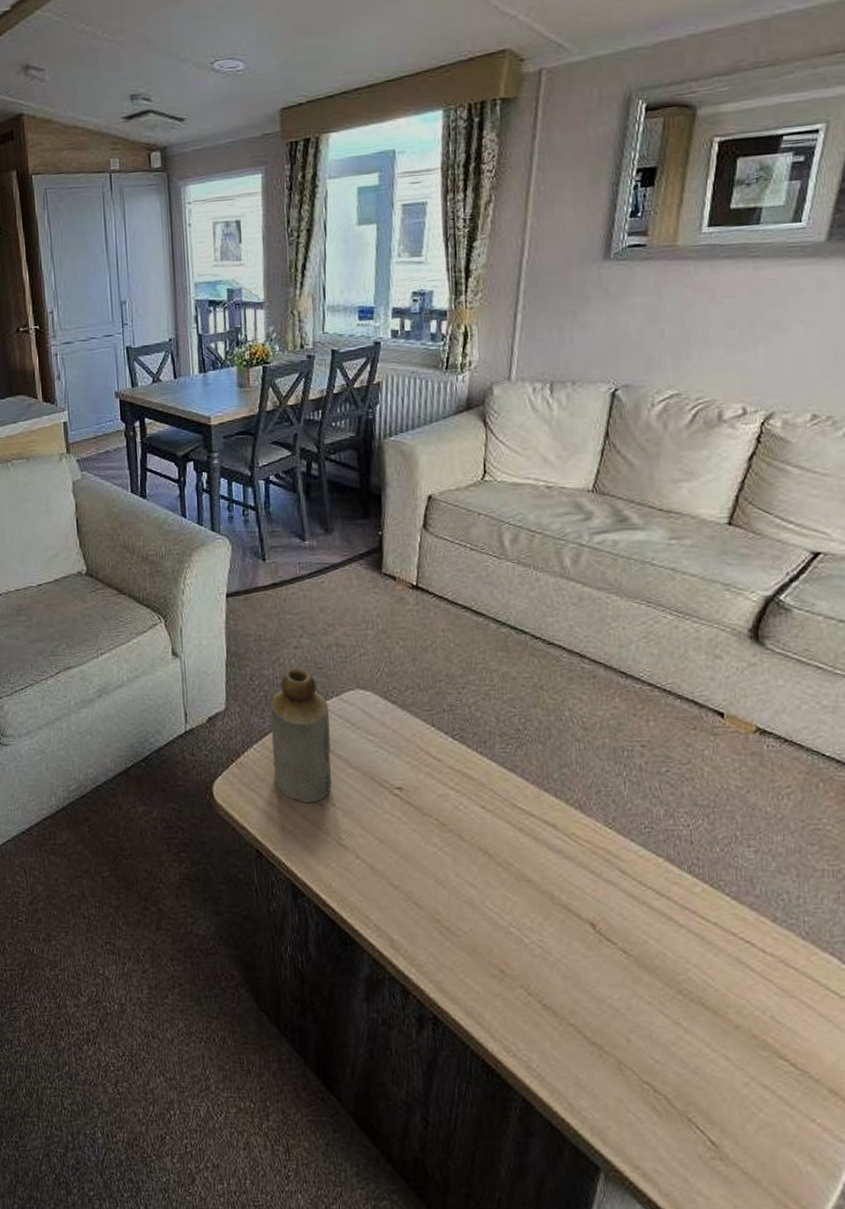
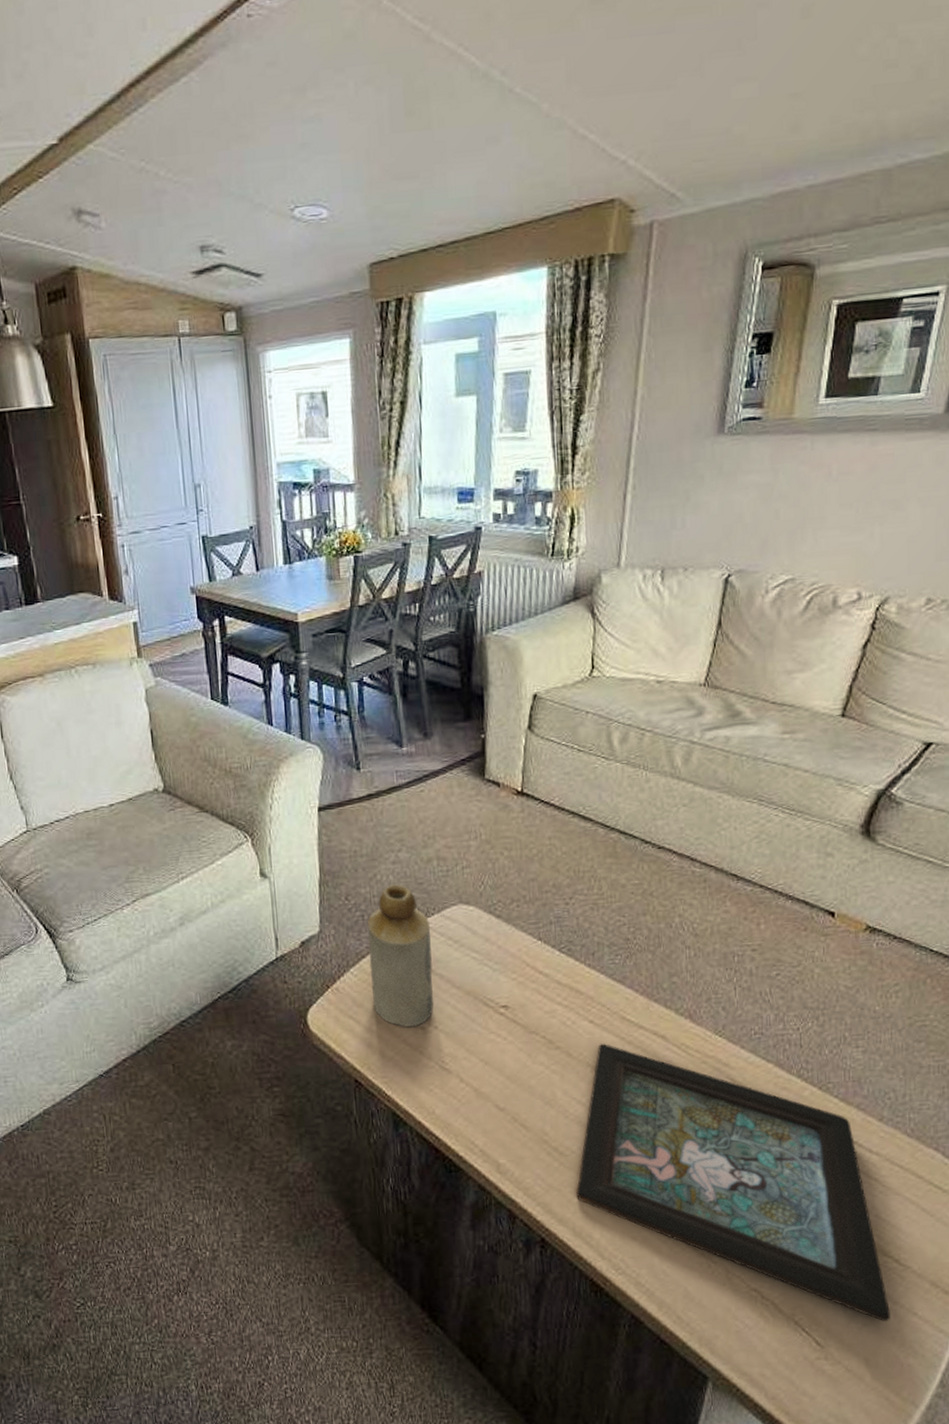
decorative tray: none [468,829,789,1127] -> present [576,1044,891,1322]

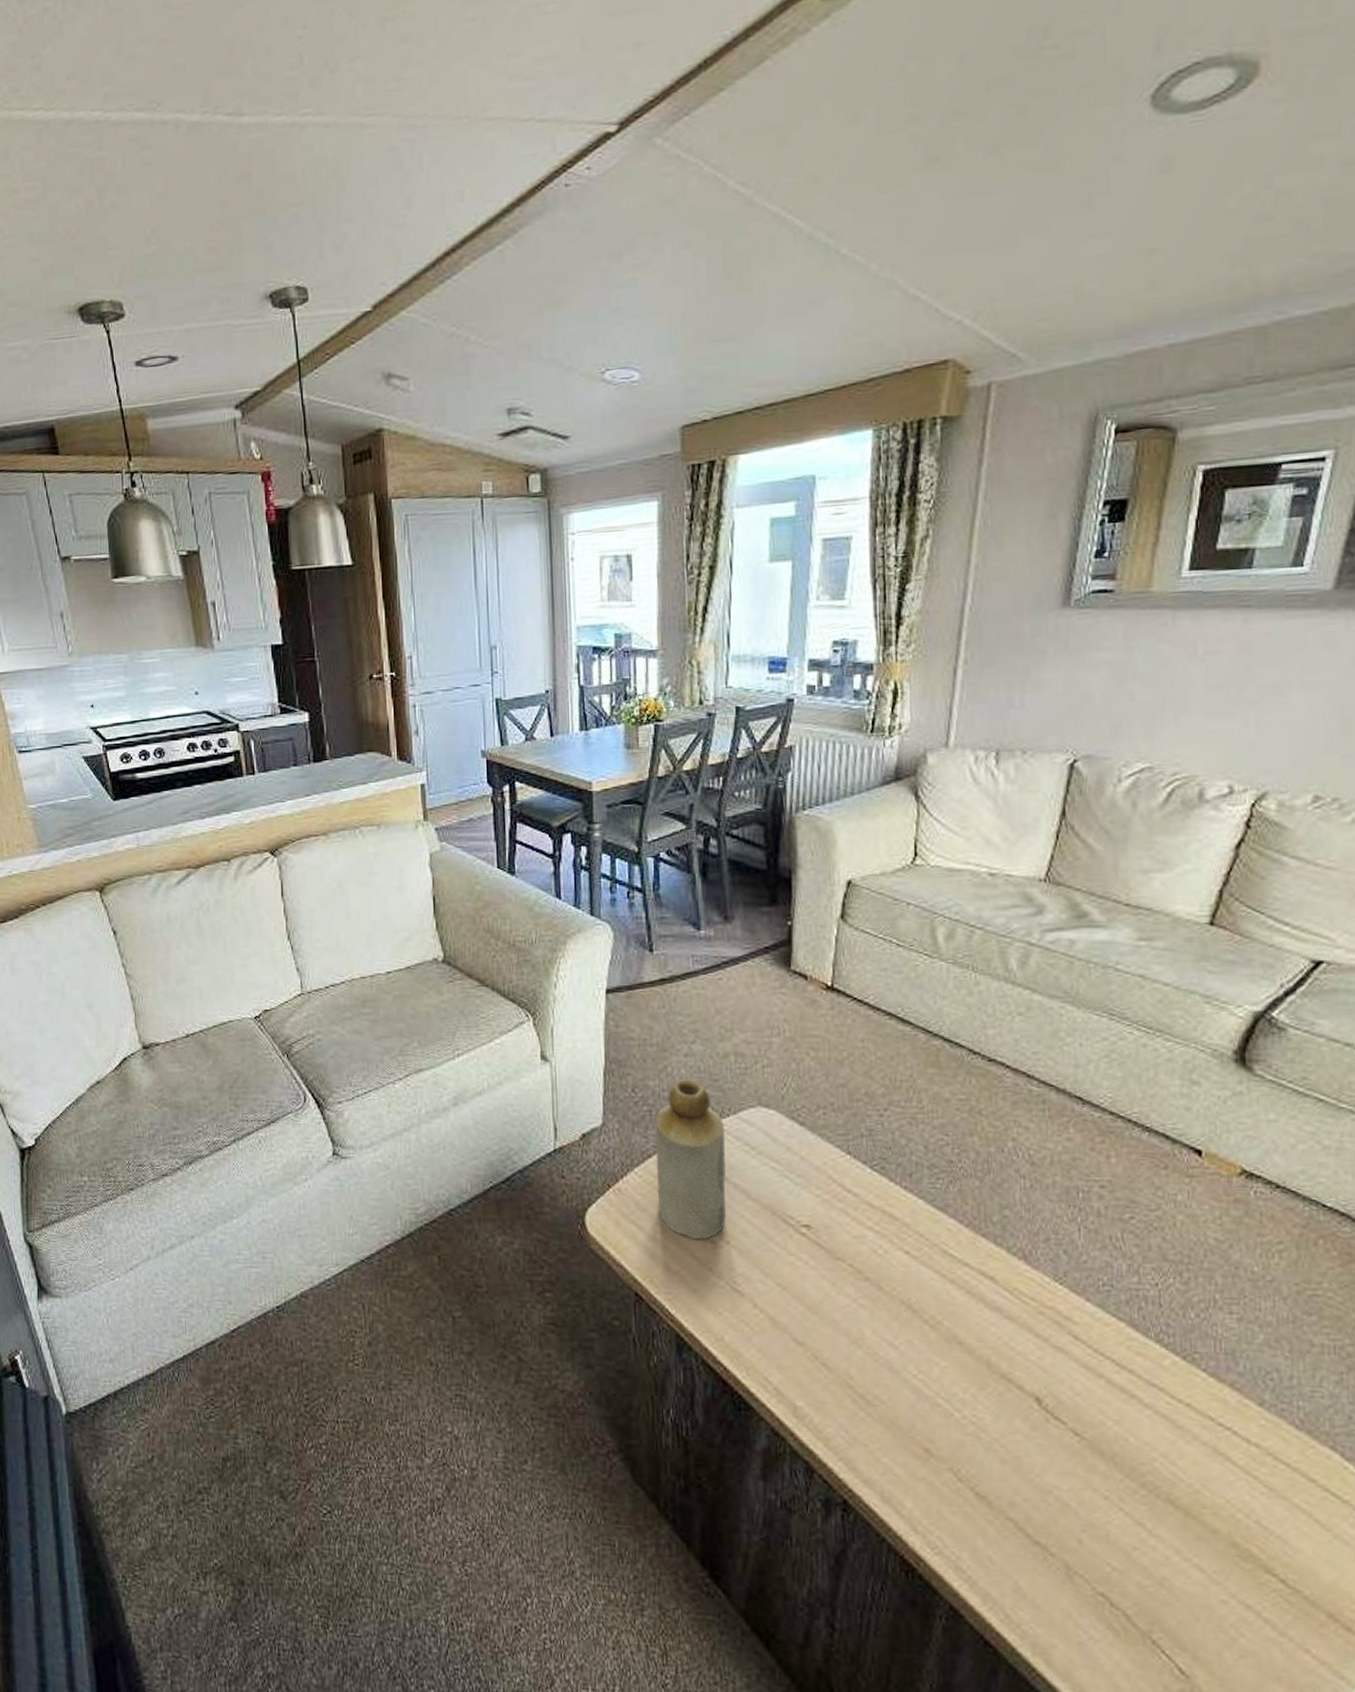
decorative tray: present [576,1044,891,1322] -> none [885,1280,1276,1657]

